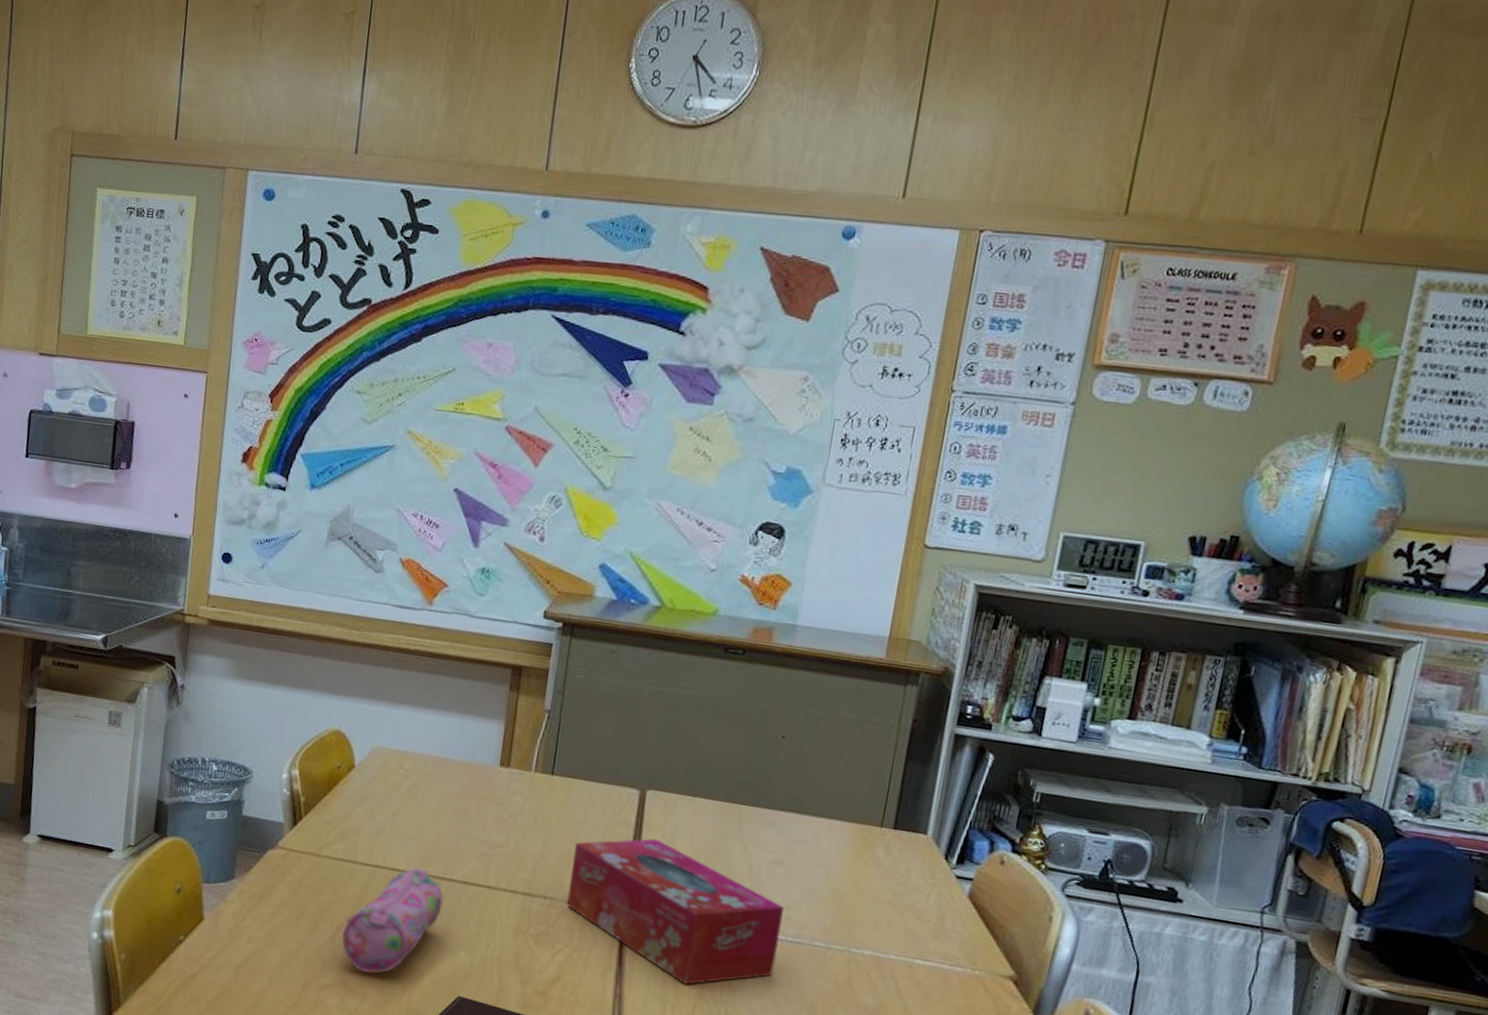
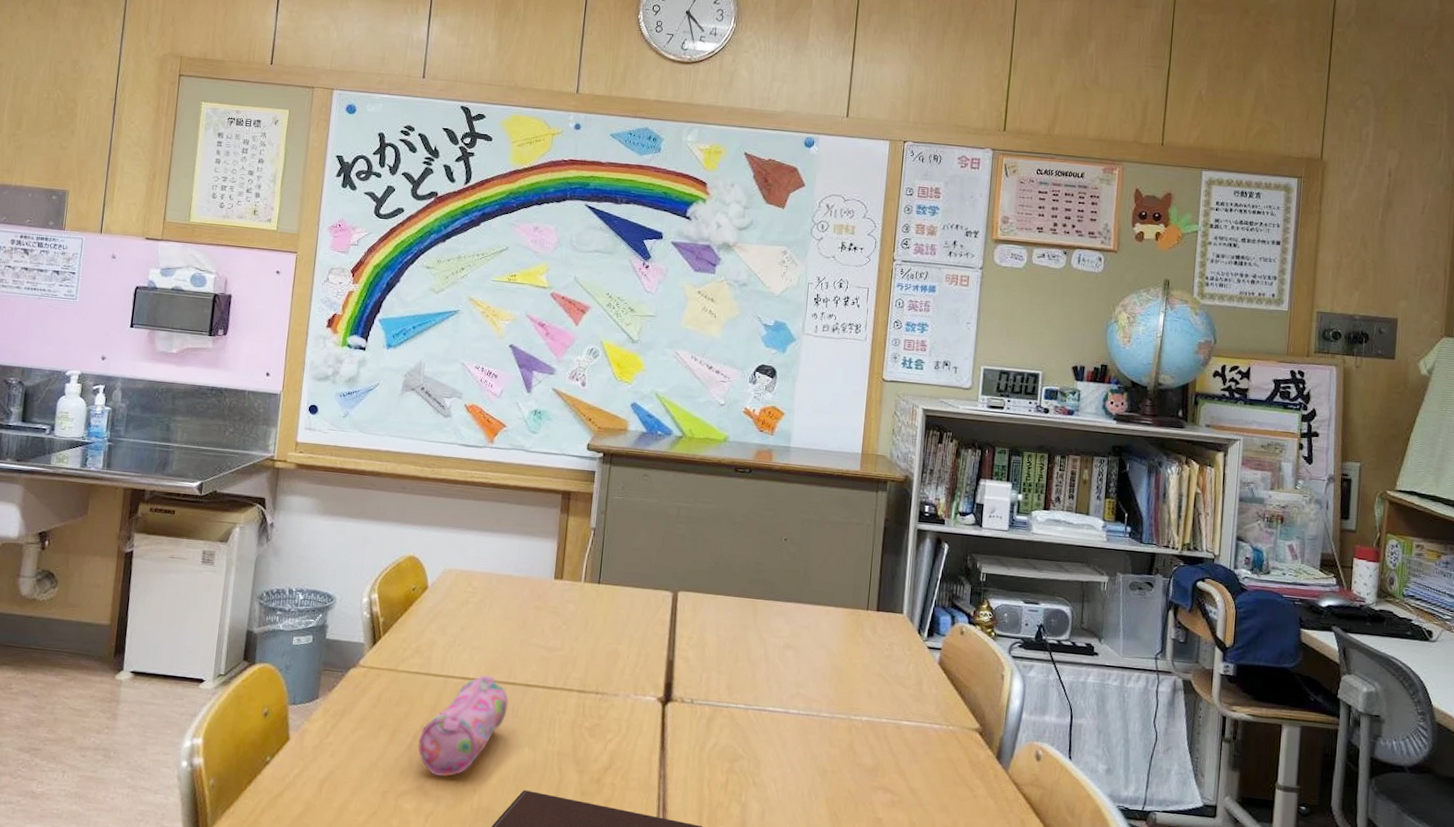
tissue box: present [566,838,784,985] -> none [615,633,795,761]

